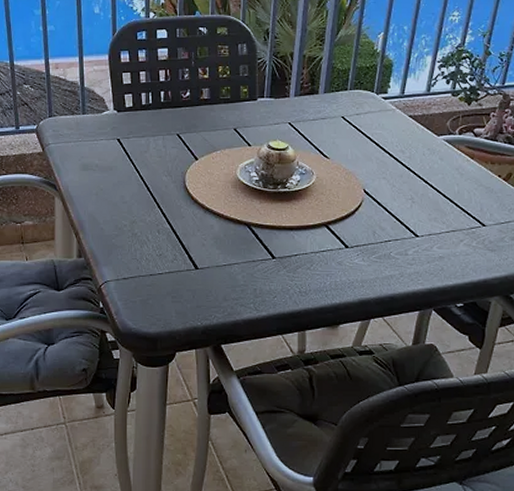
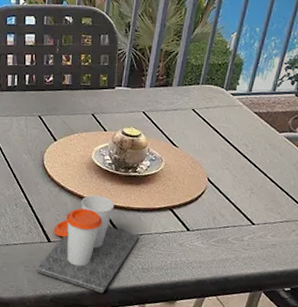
cup: none [185,216,294,322] -> present [37,195,139,294]

